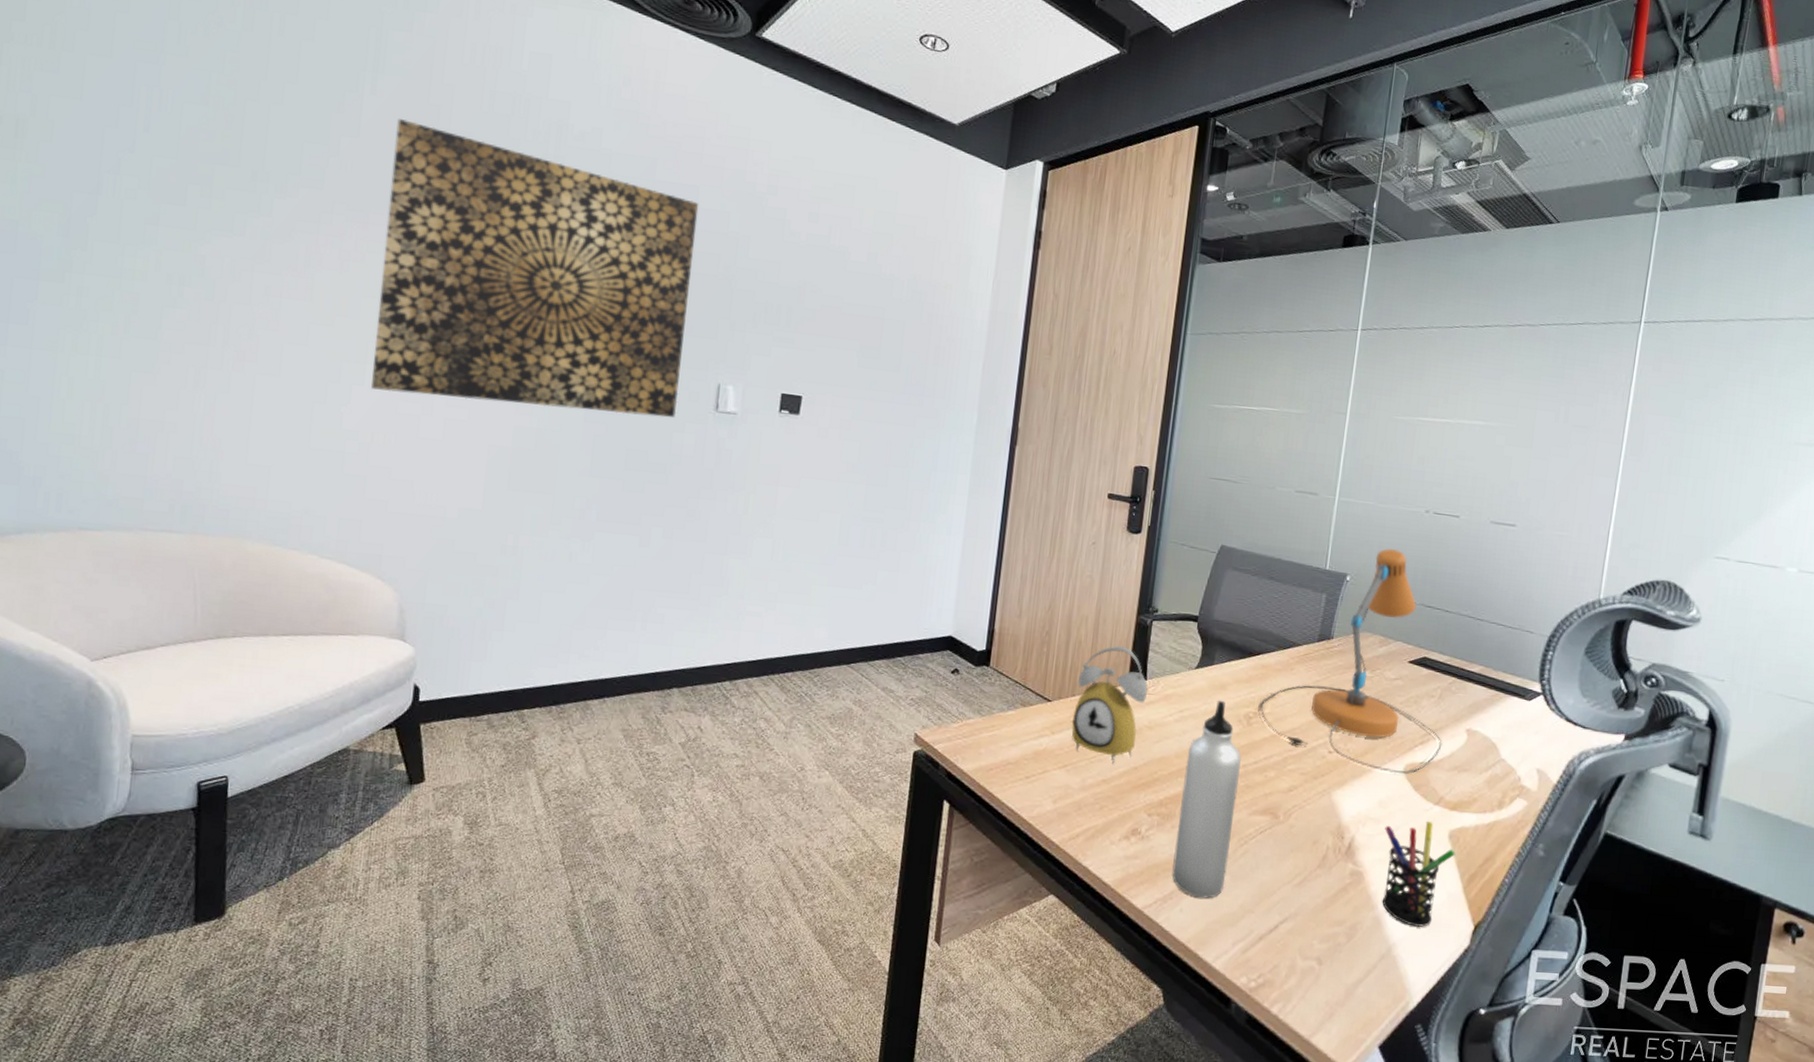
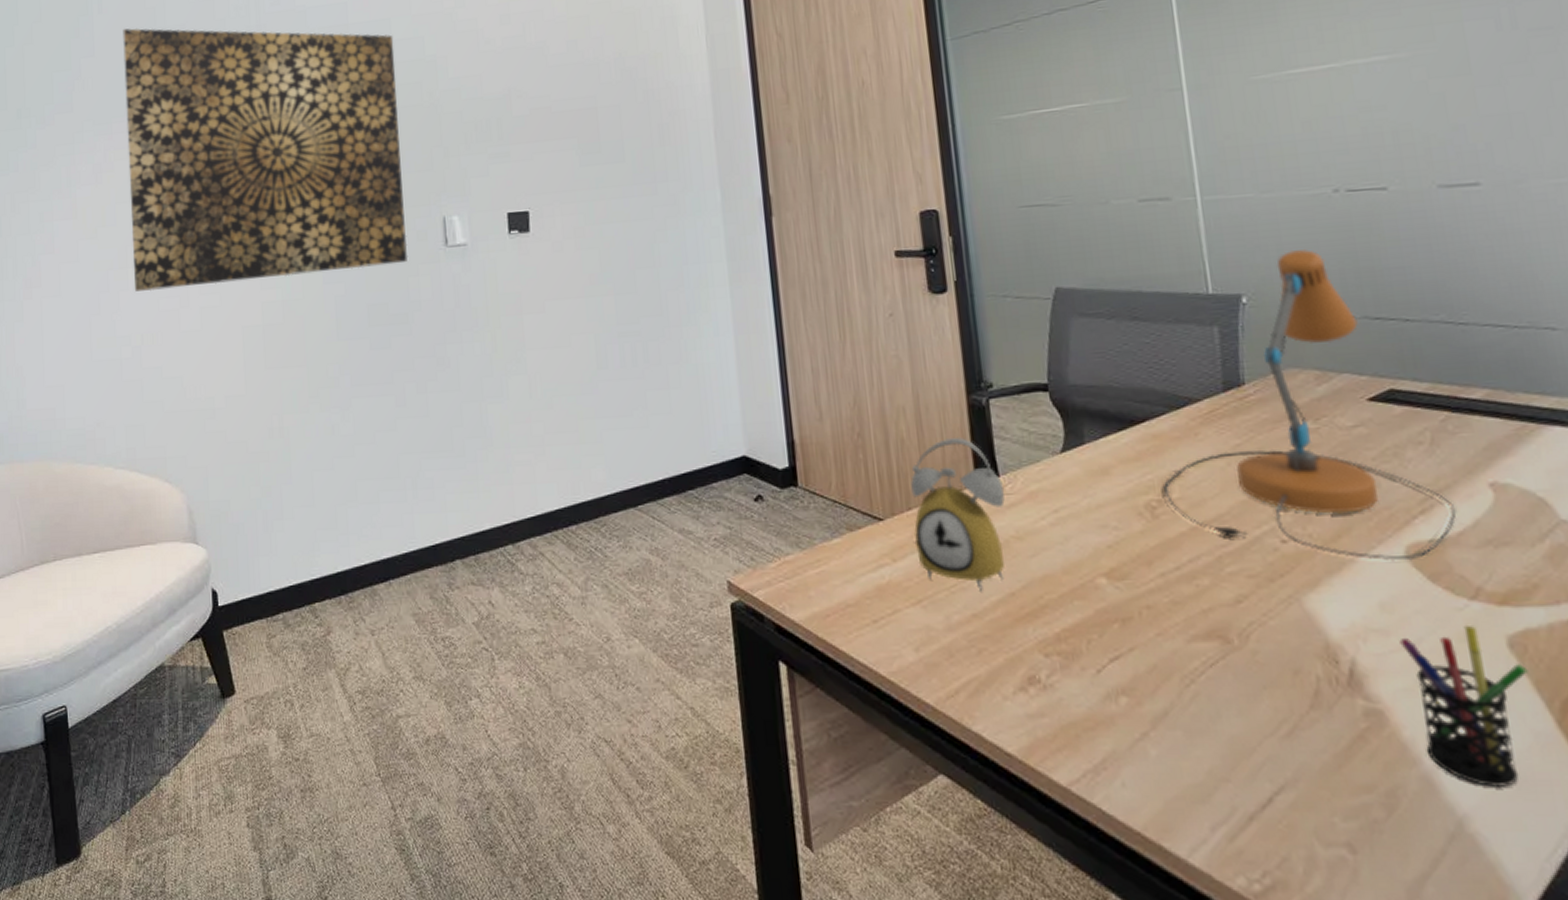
water bottle: present [1172,700,1241,899] -> none [1078,489,1177,765]

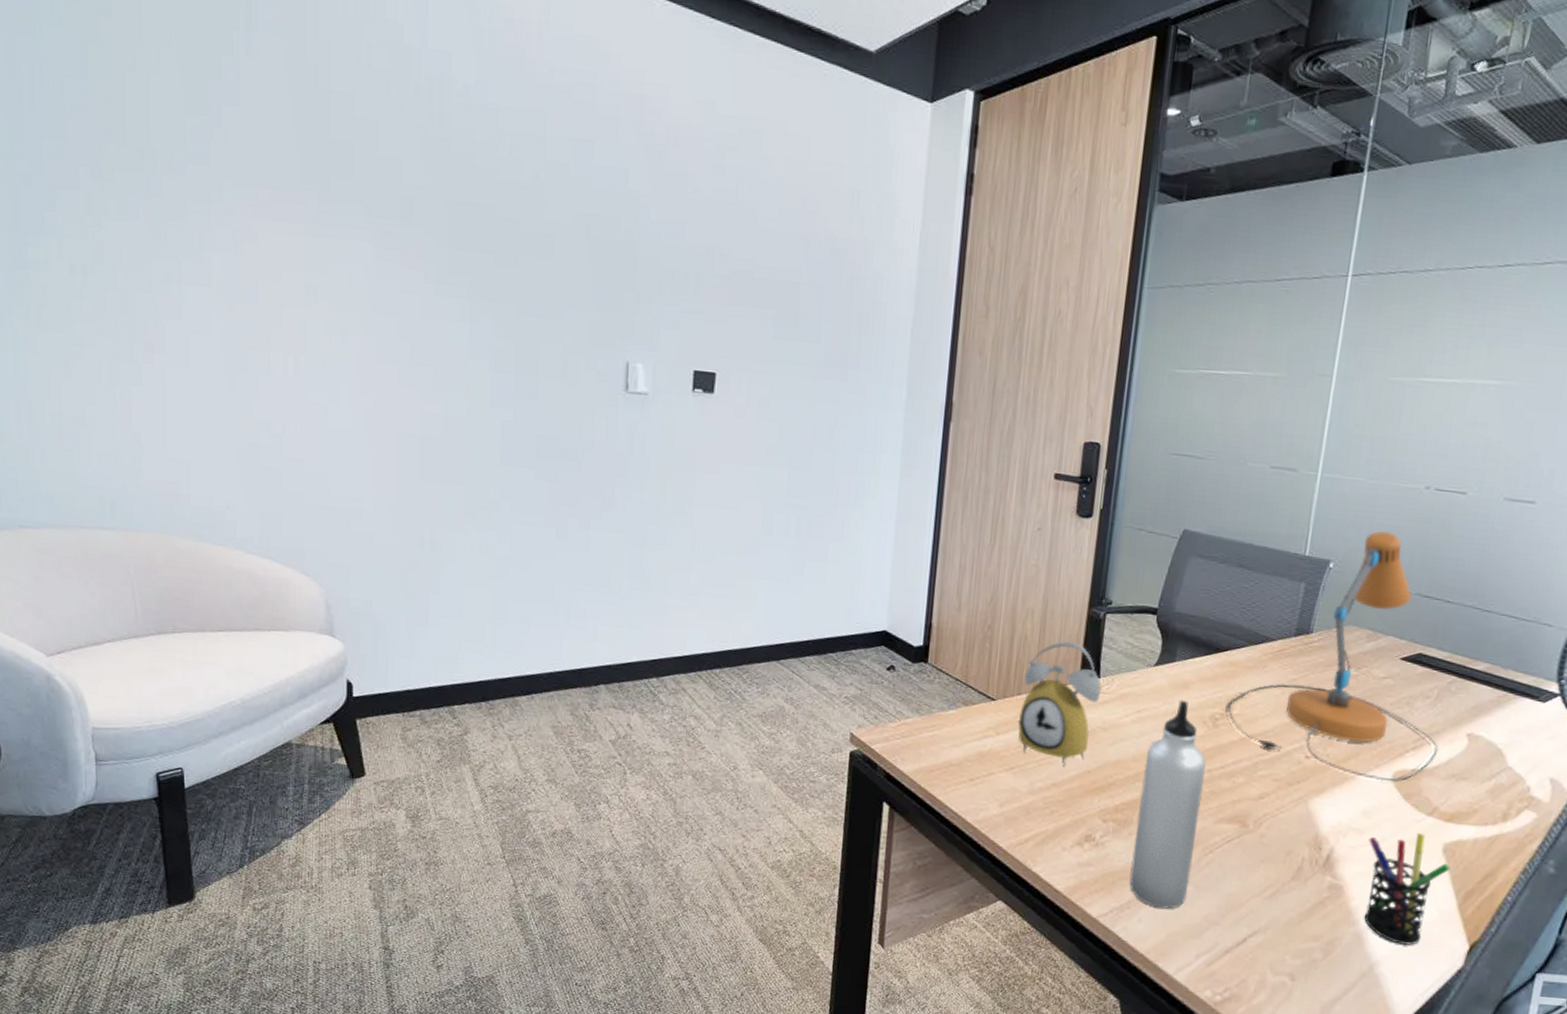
wall art: present [123,27,409,292] -> none [276,82,595,400]
water bottle: none [1078,489,1177,765] -> present [1129,699,1206,909]

